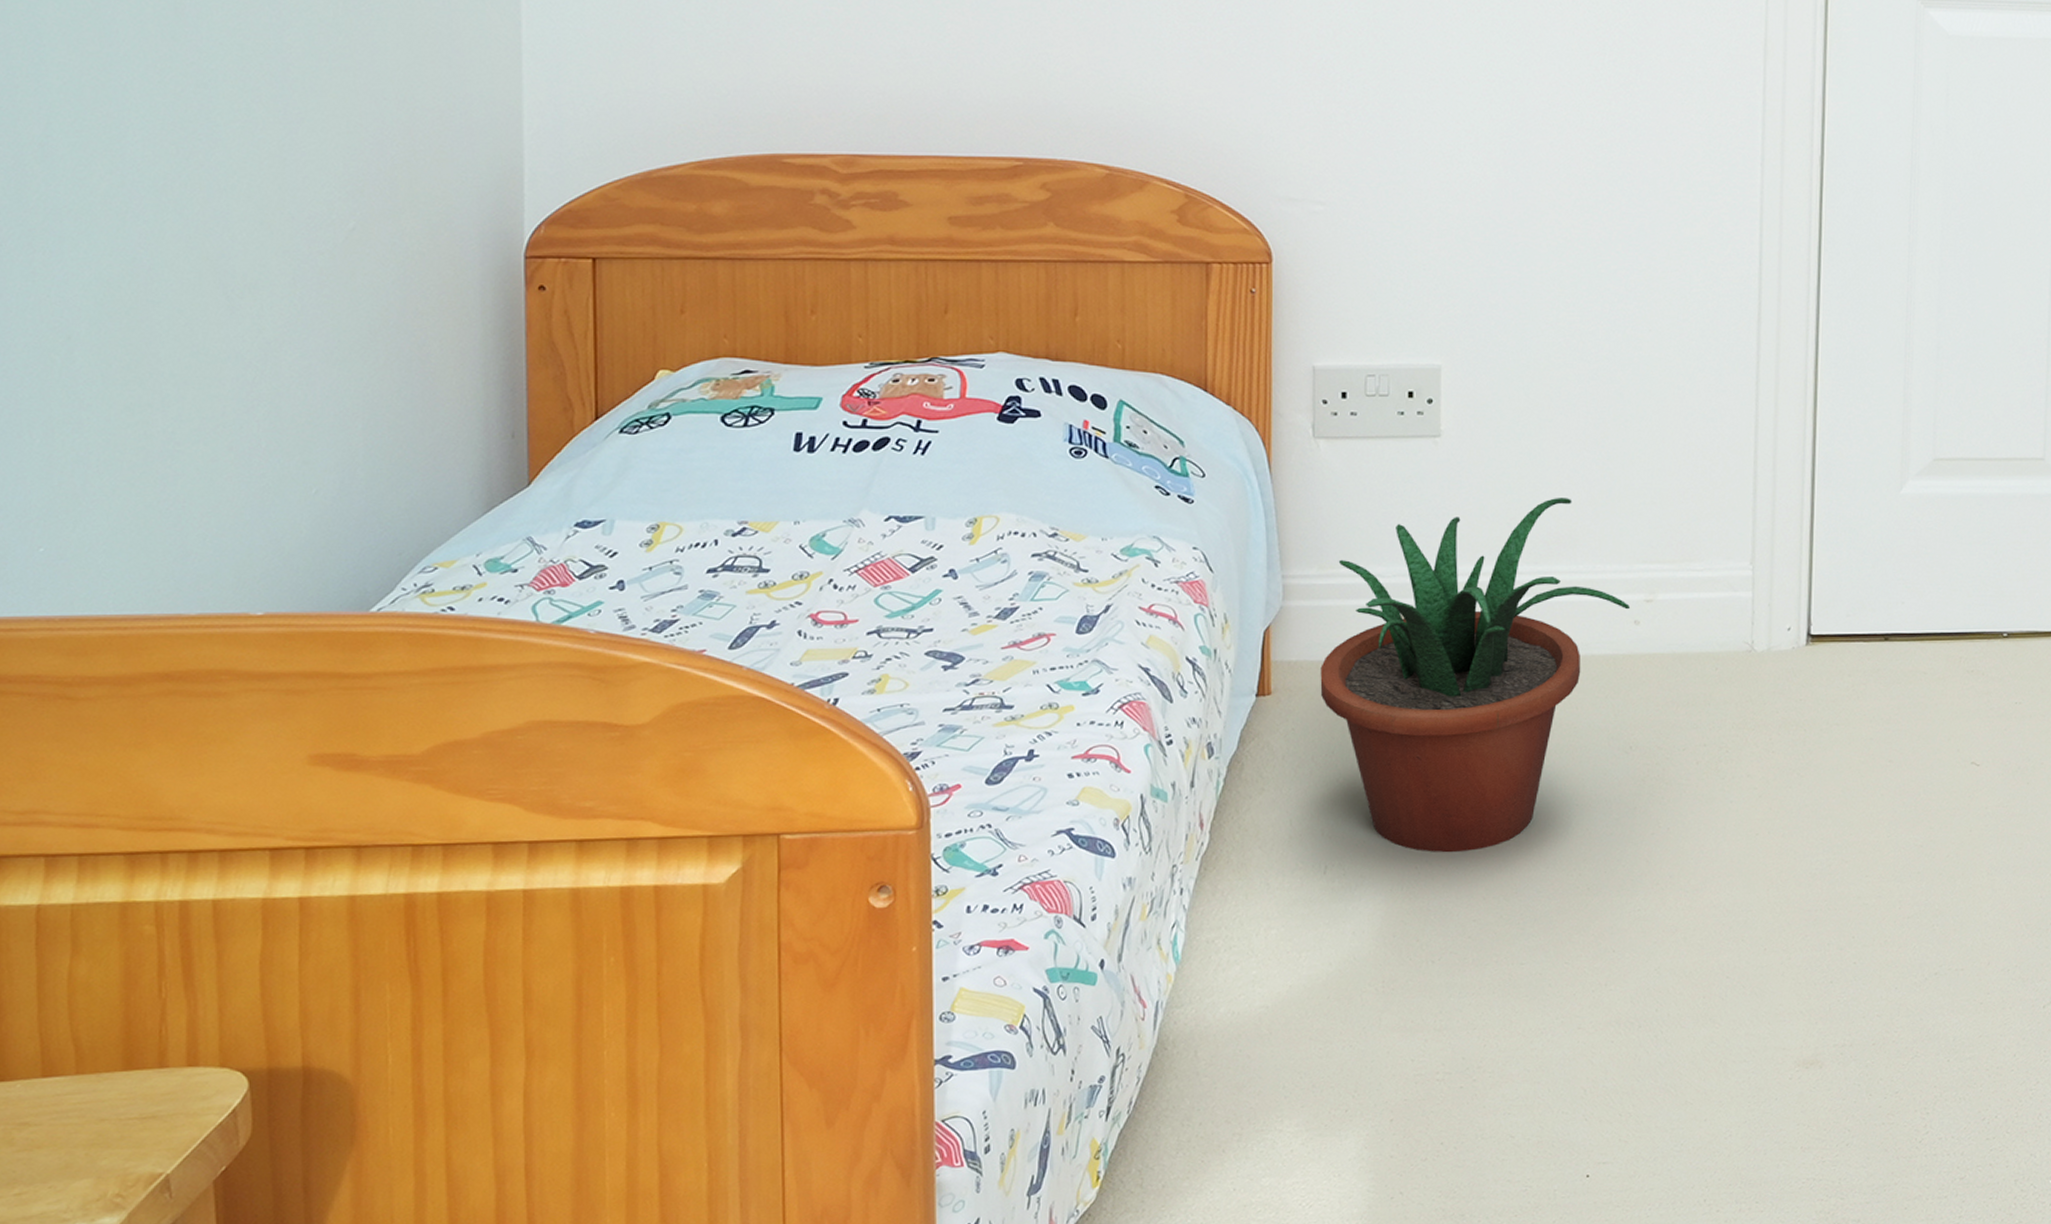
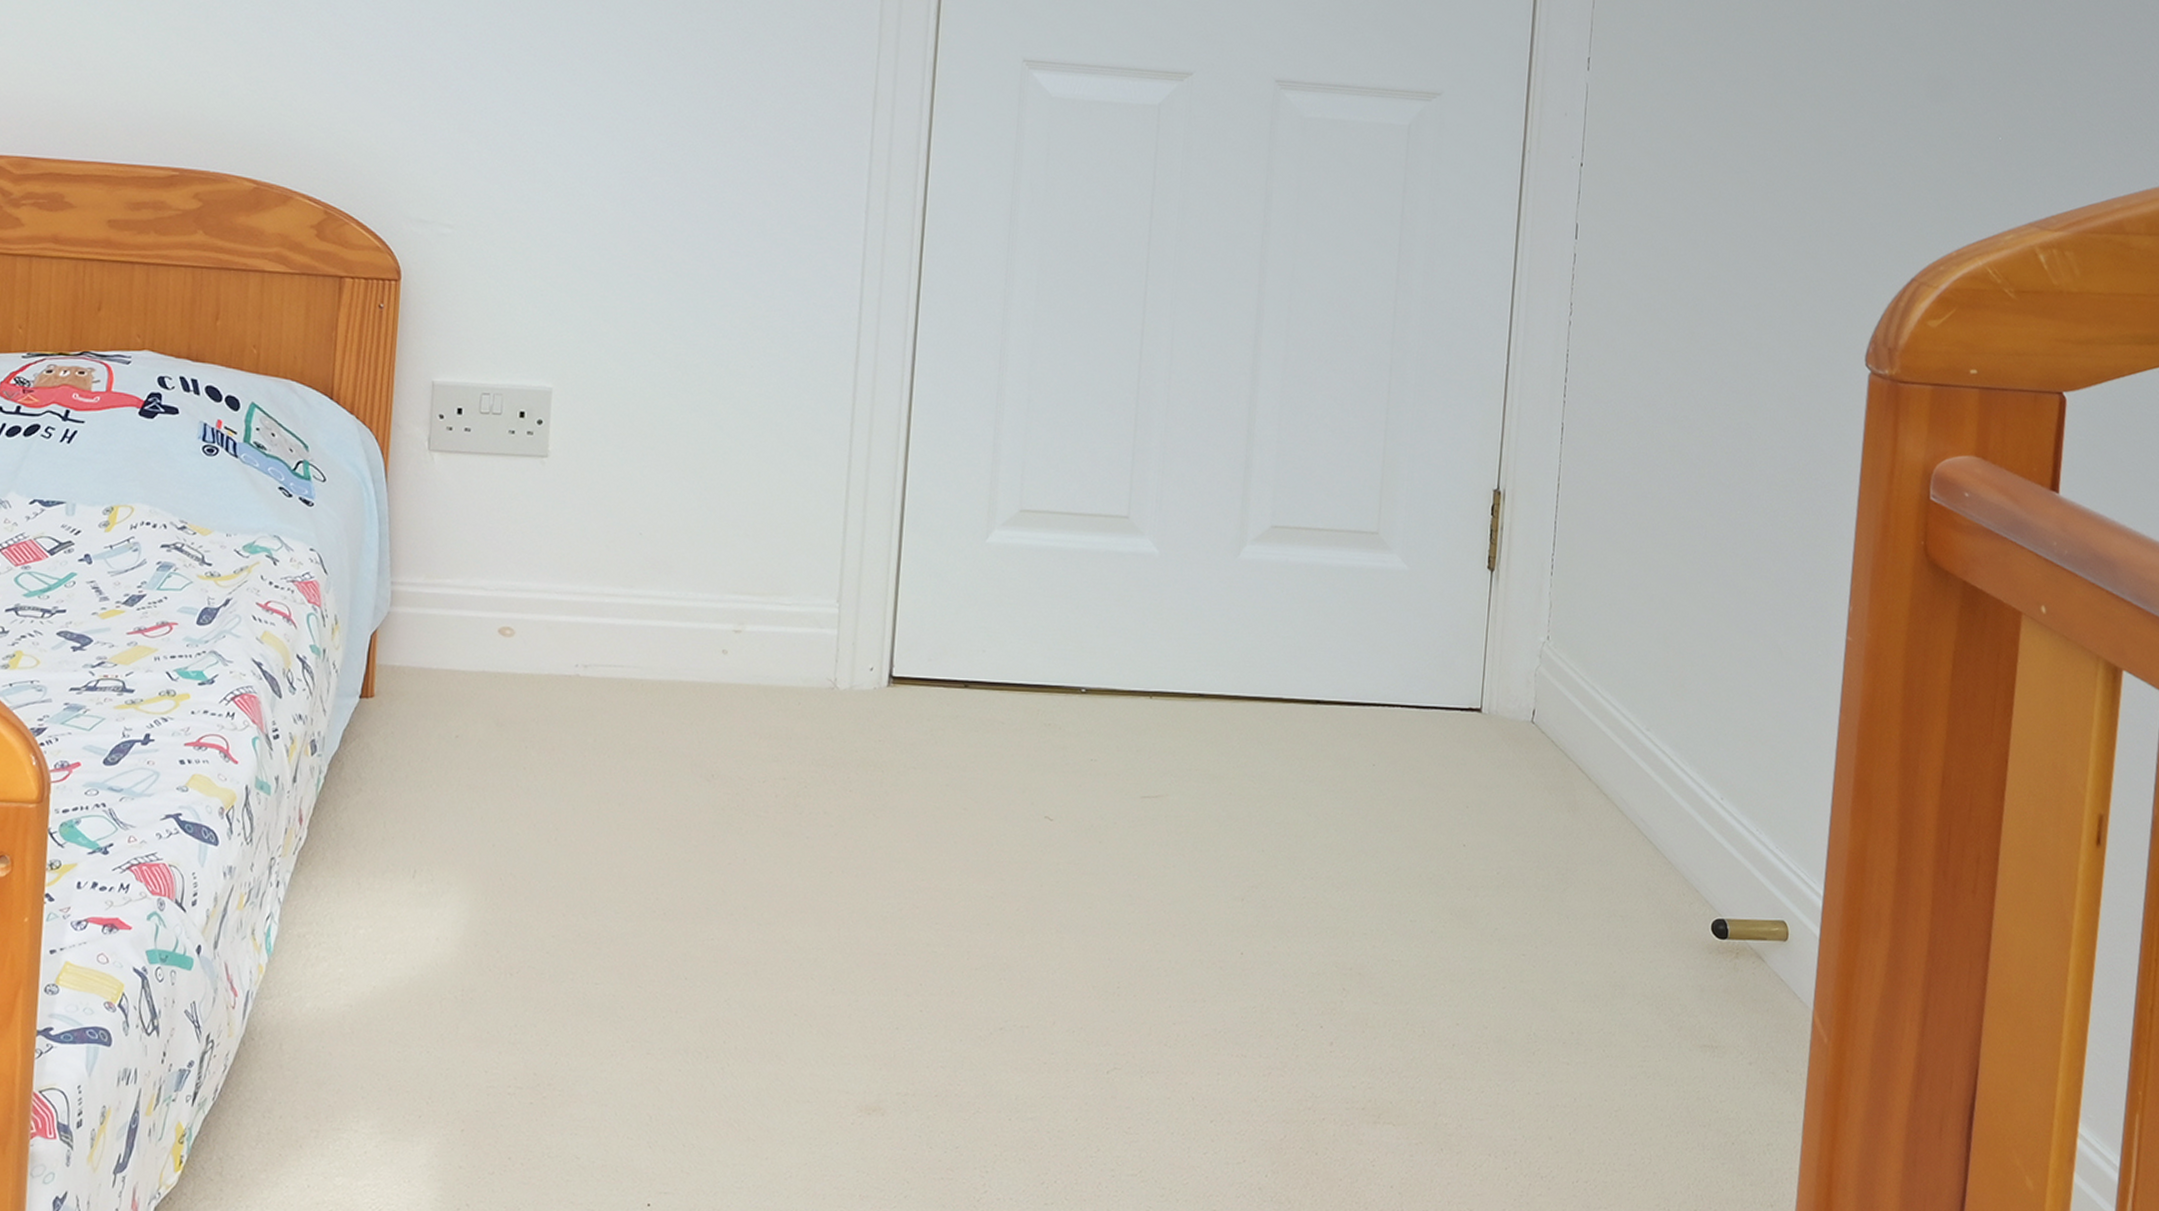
potted plant: present [1320,498,1631,853] -> none [420,524,720,867]

